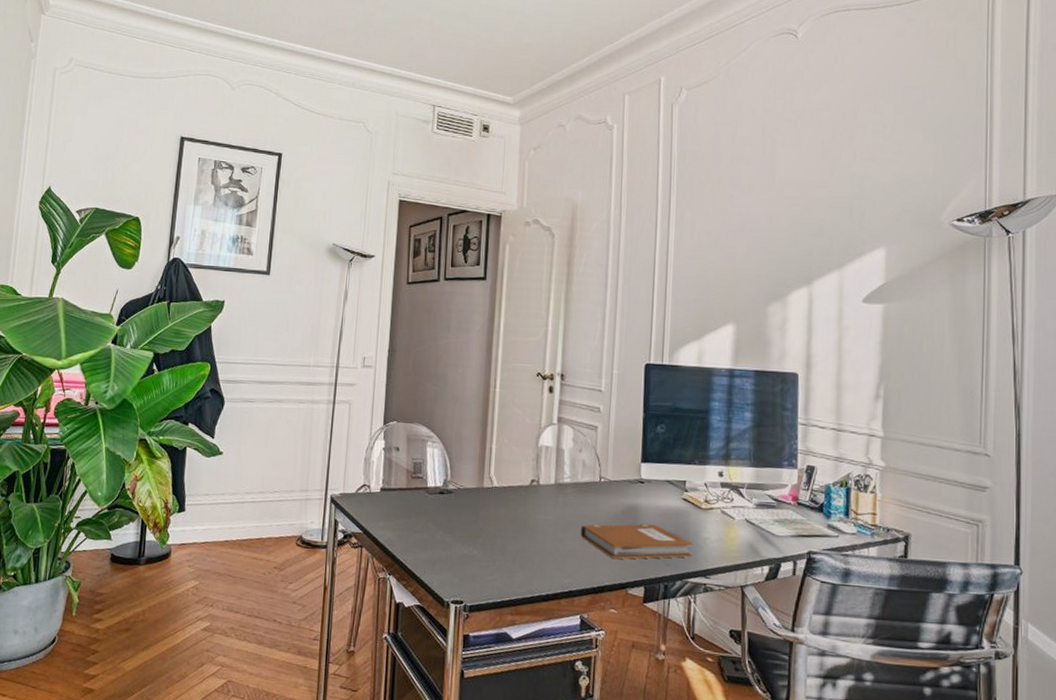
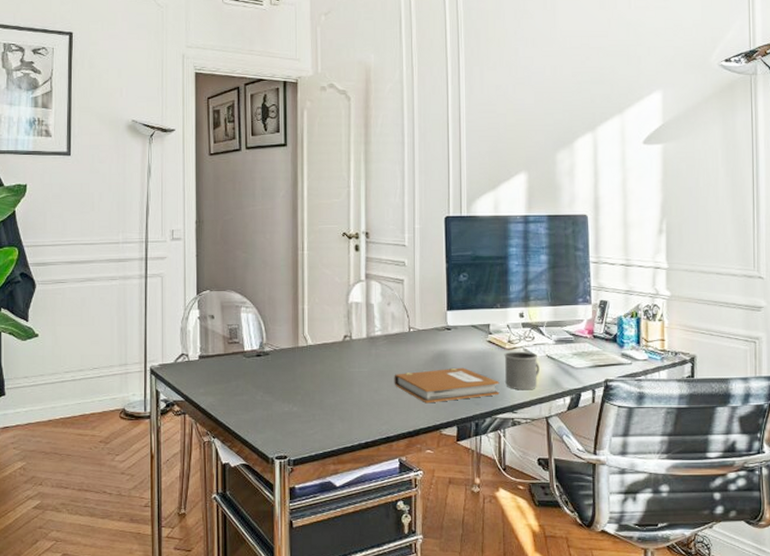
mug: none [699,511,737,556] -> present [504,351,540,390]

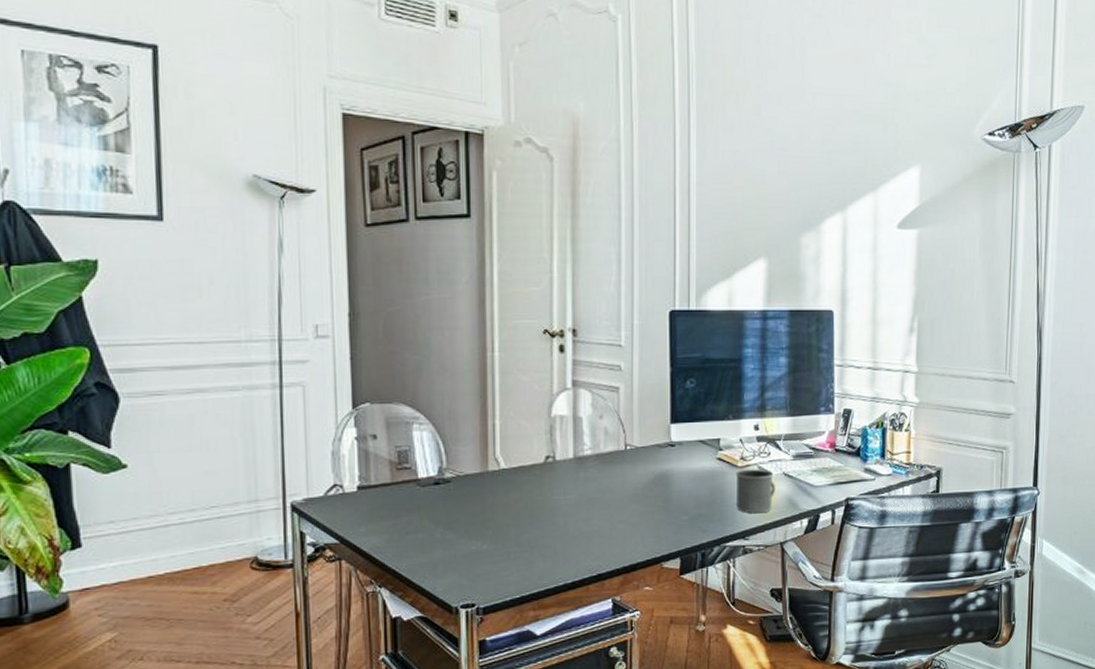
notebook: present [394,367,500,404] -> none [606,490,730,533]

